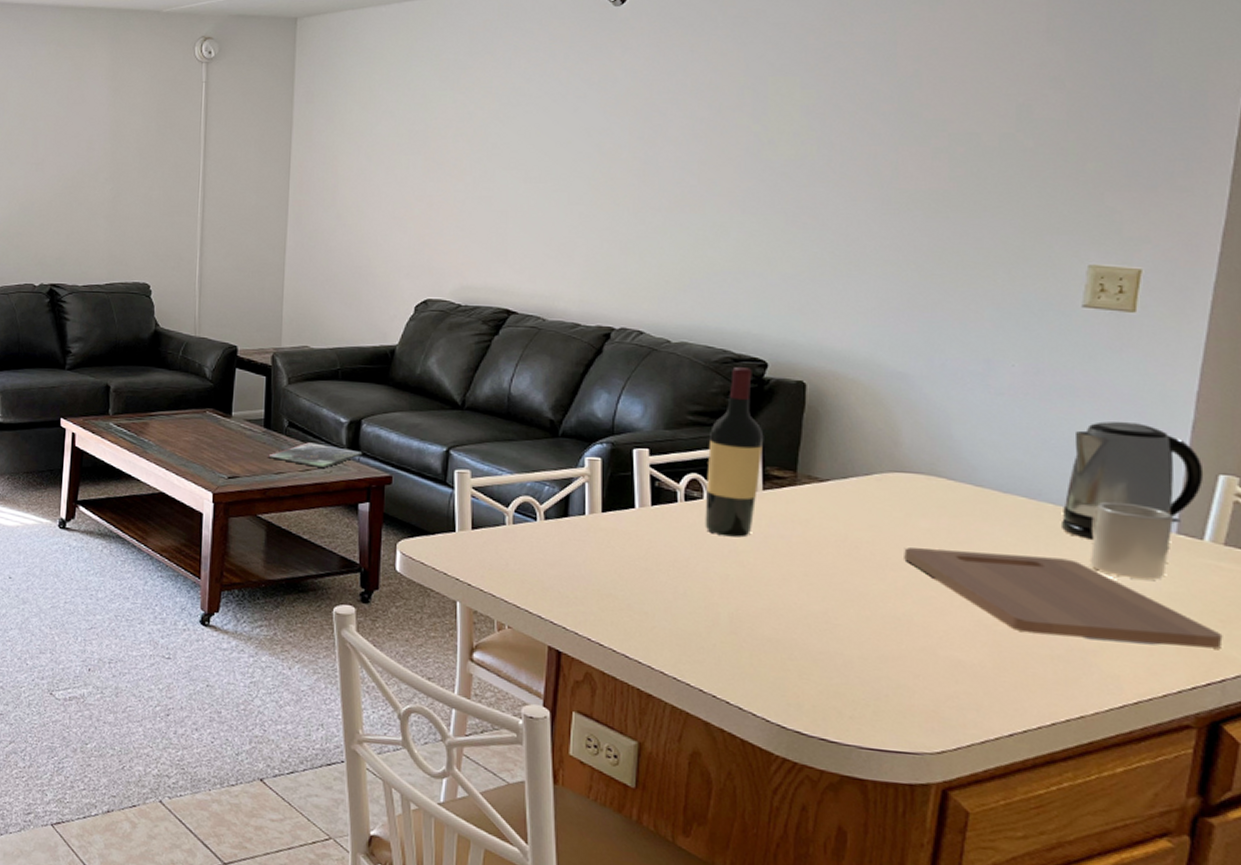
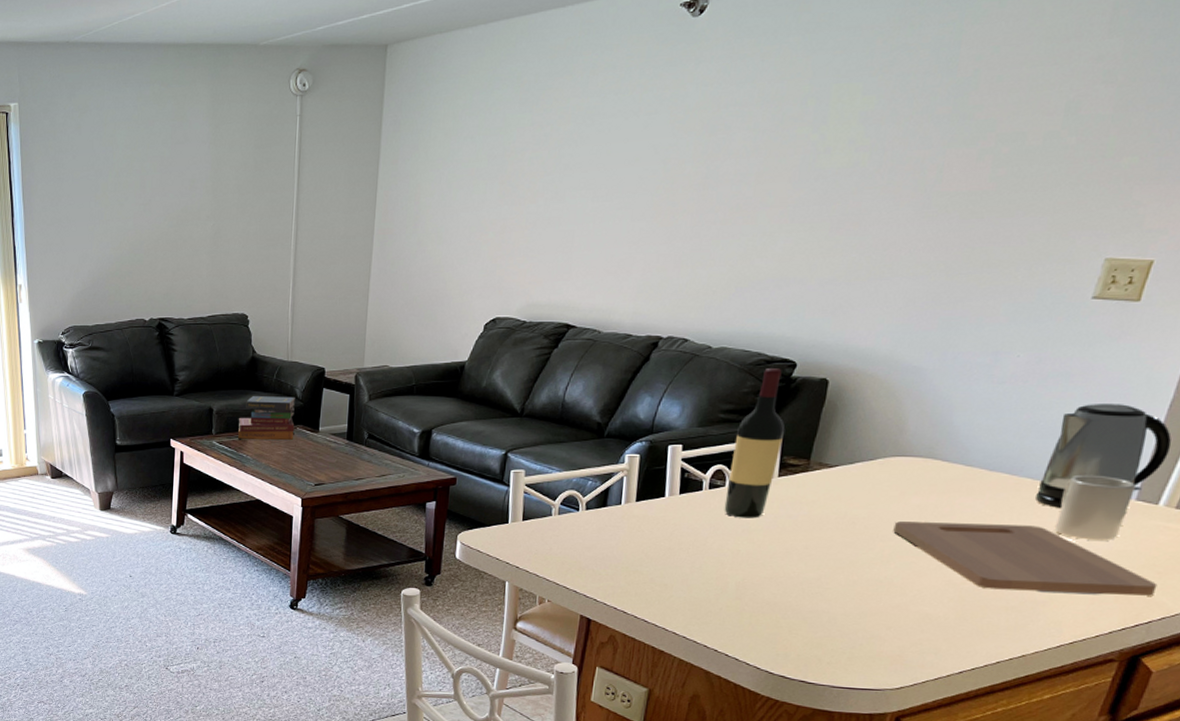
books: none [139,374,204,425] -> present [238,396,295,440]
magazine: present [268,442,363,469] -> none [350,451,432,474]

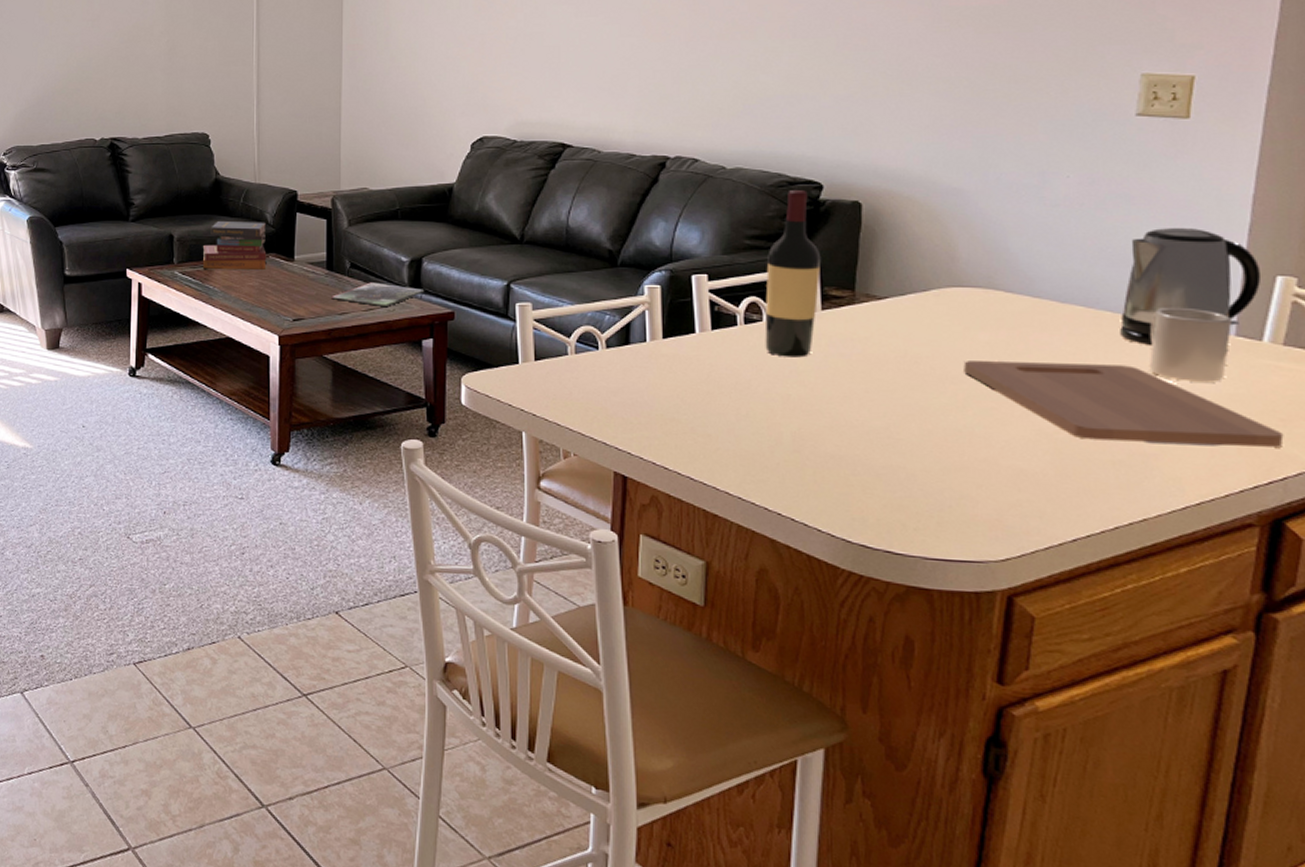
magazine: none [350,451,432,474] -> present [332,282,425,308]

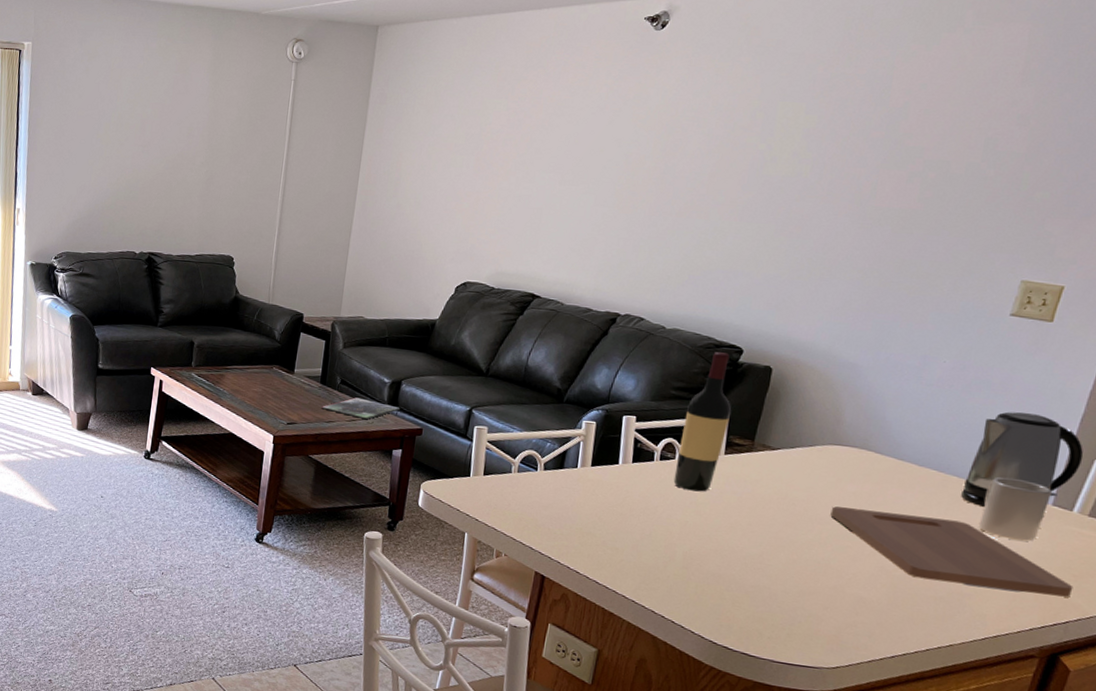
books: present [203,222,267,270] -> none [216,334,274,379]

